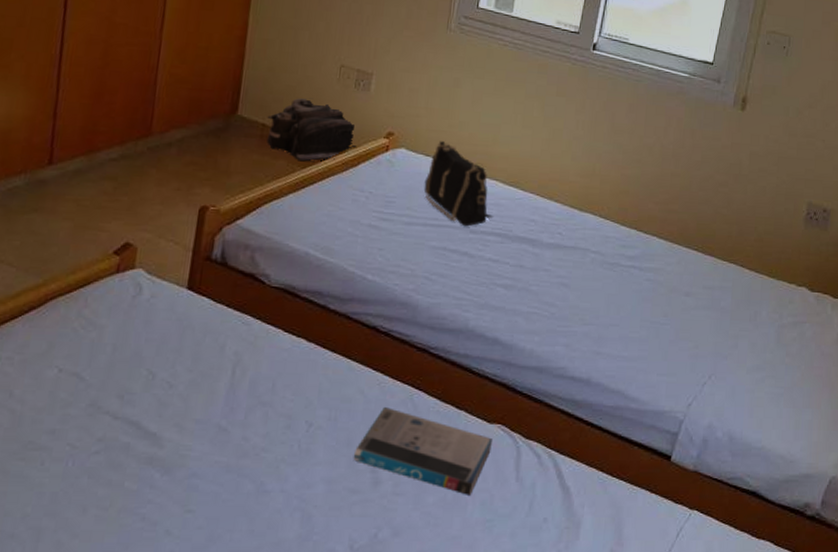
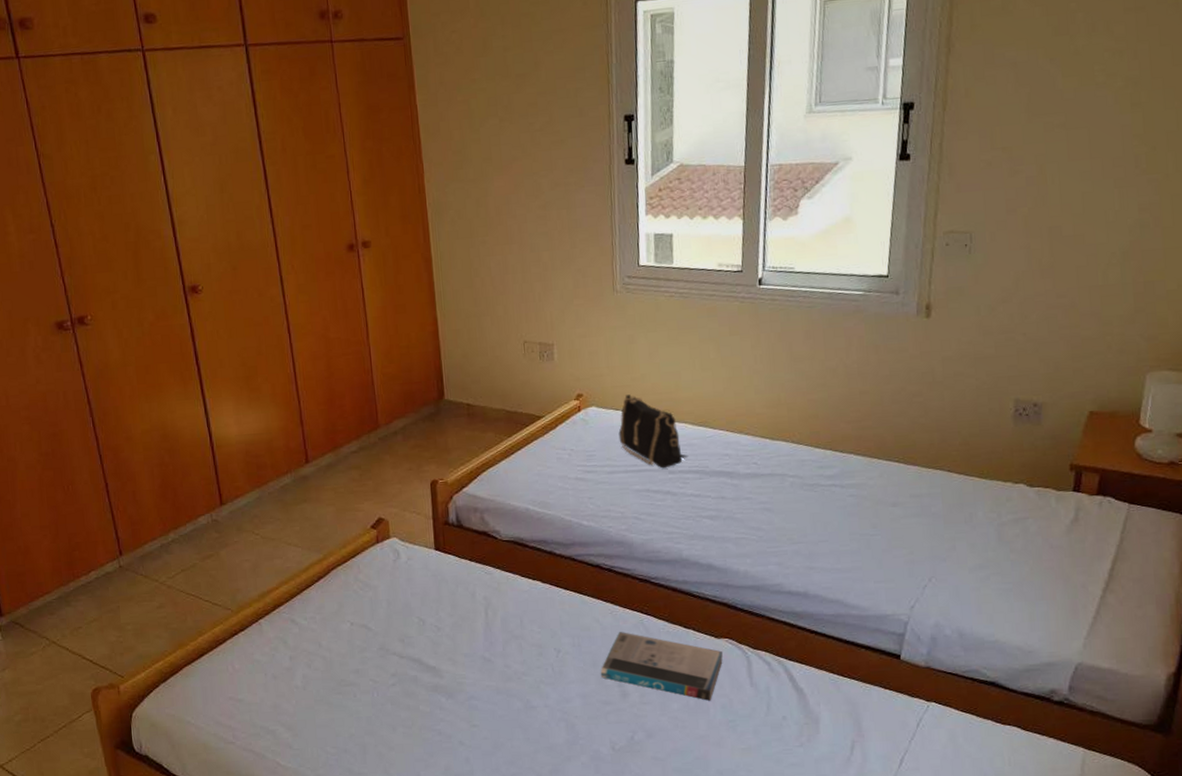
duffel bag: present [266,98,356,162] -> none [470,374,551,432]

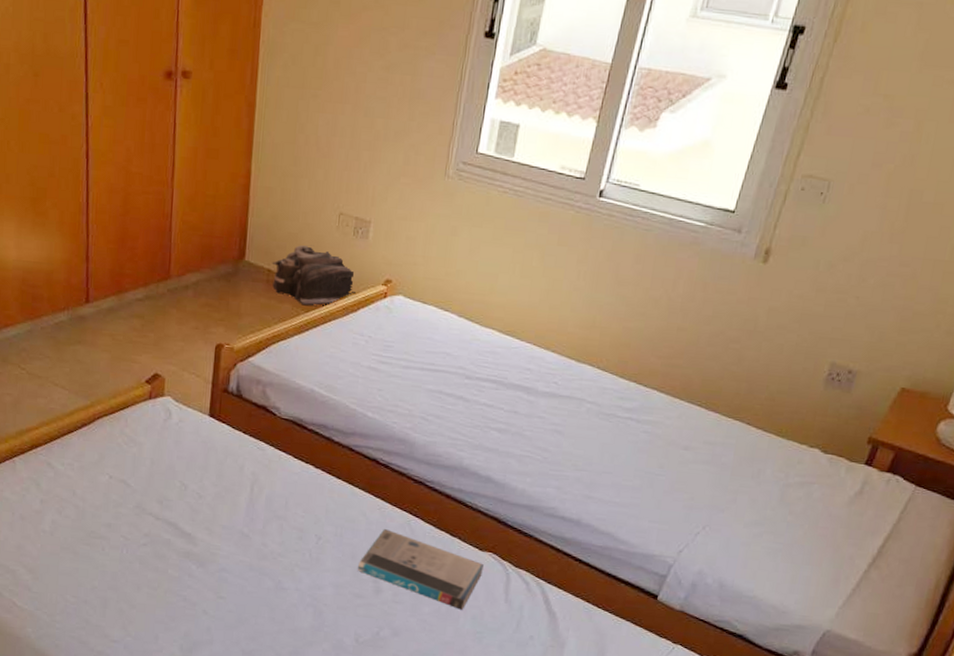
duffel bag: none [470,374,551,432] -> present [272,245,356,306]
handbag: present [618,395,689,469] -> none [420,289,489,373]

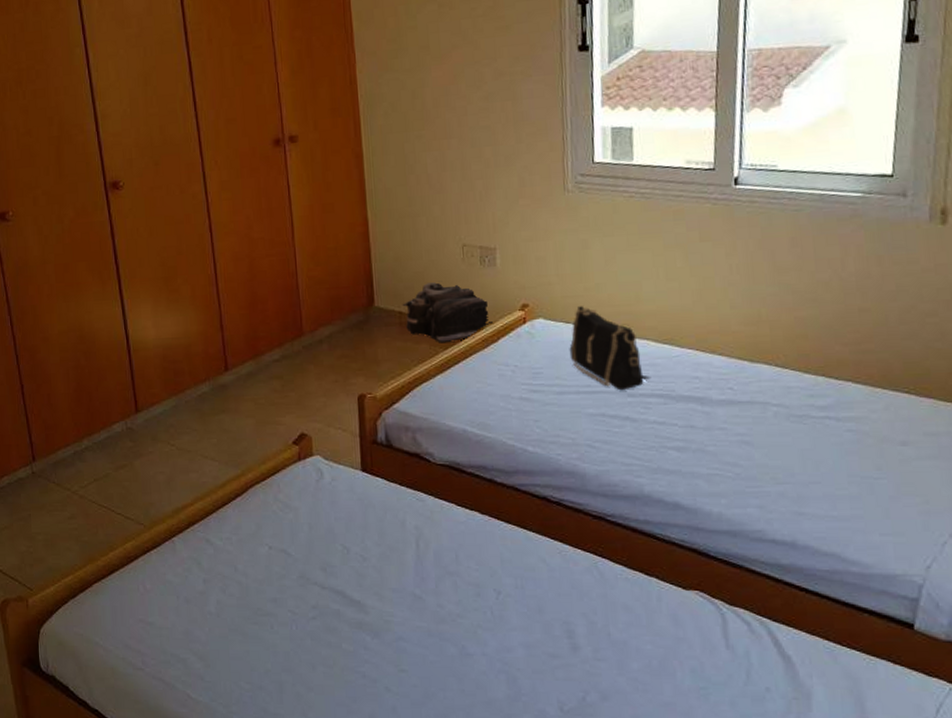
book: present [357,529,484,610] -> none [546,575,692,662]
handbag: none [420,289,489,373] -> present [569,306,651,391]

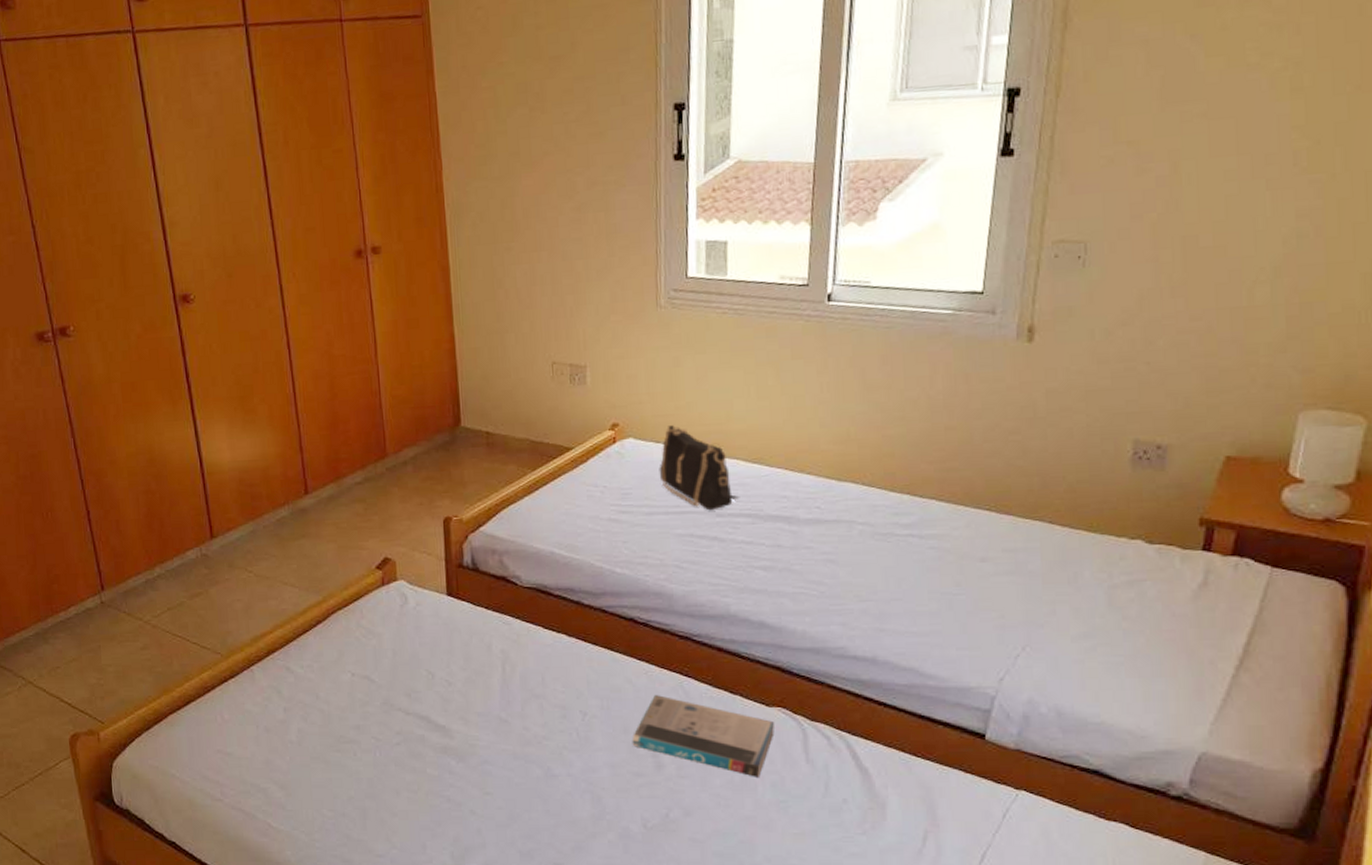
duffel bag: present [402,281,493,343] -> none [489,400,582,464]
book: none [546,575,692,662] -> present [632,695,774,777]

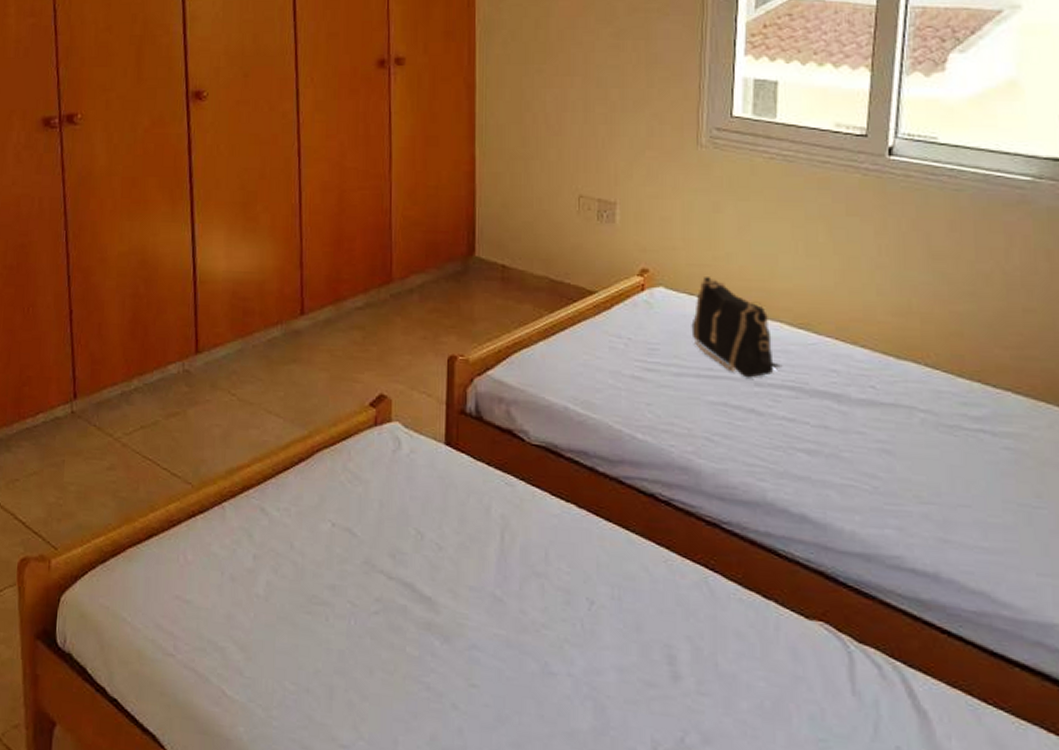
book: present [632,695,774,777] -> none [645,589,814,706]

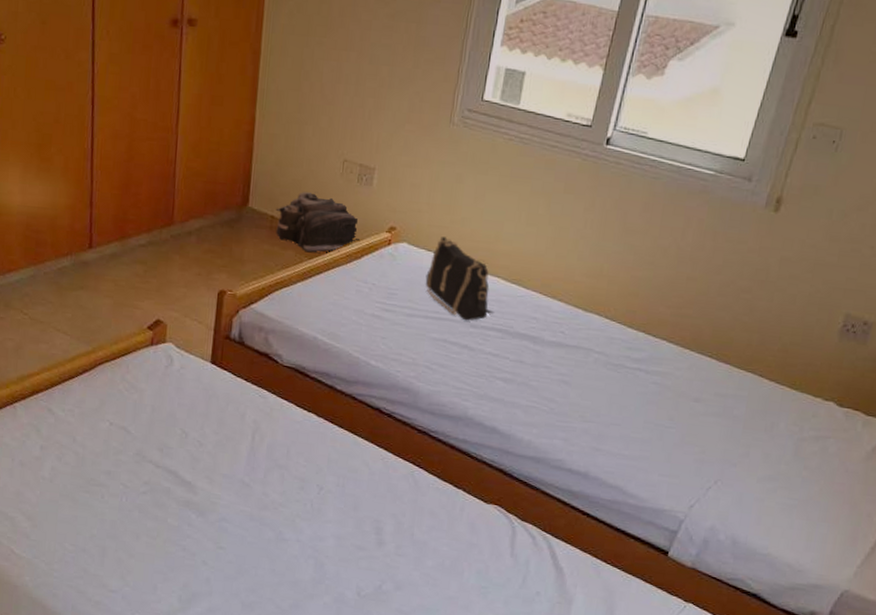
duffel bag: none [506,234,607,306] -> present [275,191,359,253]

